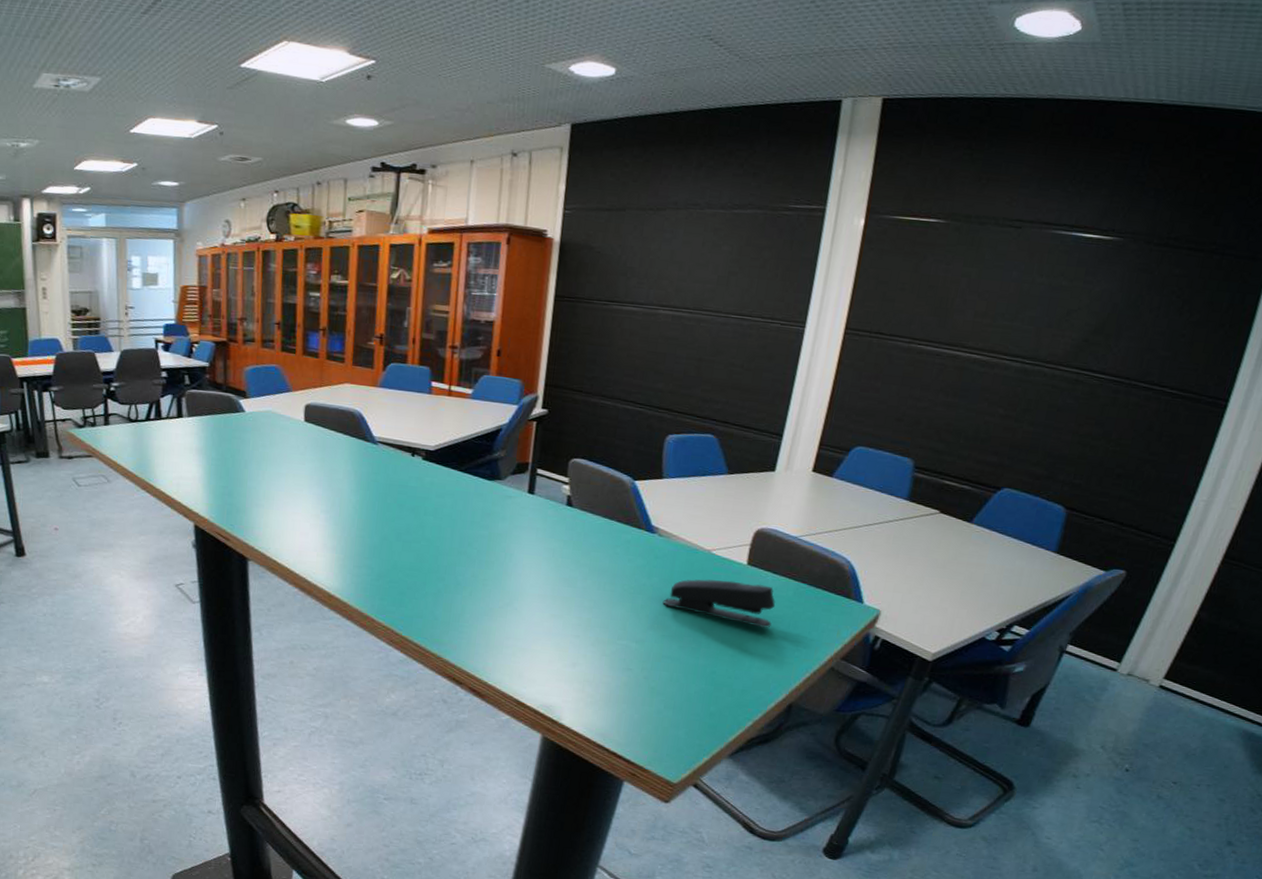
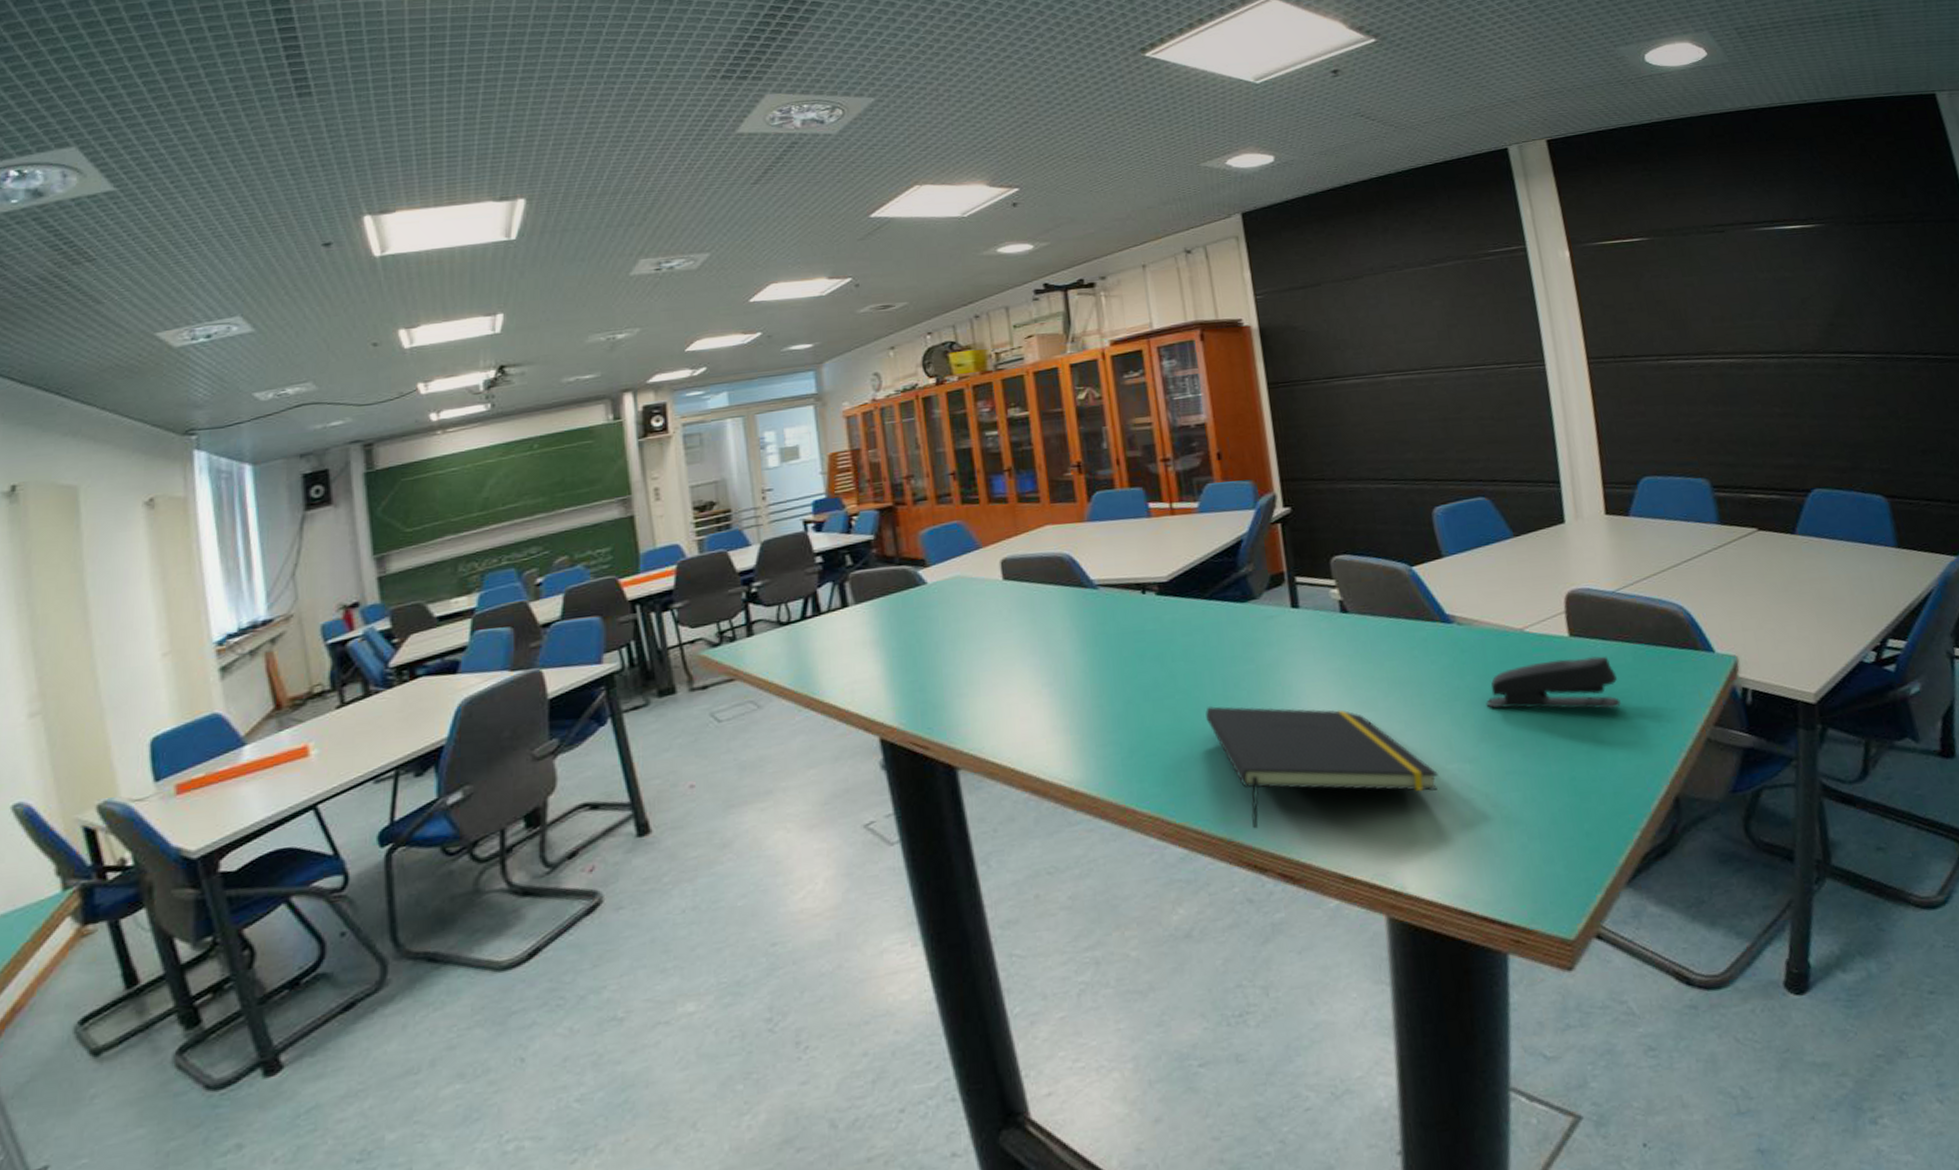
notepad: none [441,556,609,657] -> present [1205,706,1438,829]

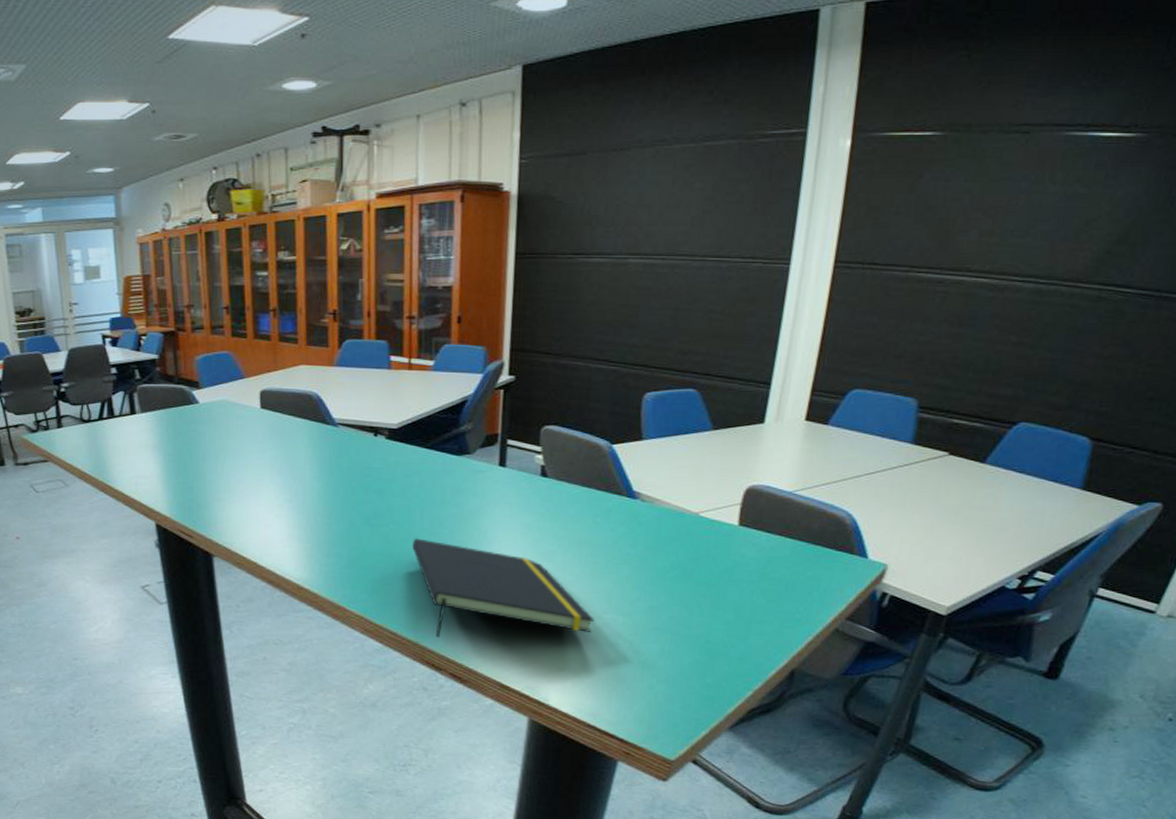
stapler: present [1486,656,1621,709] -> none [649,543,772,591]

